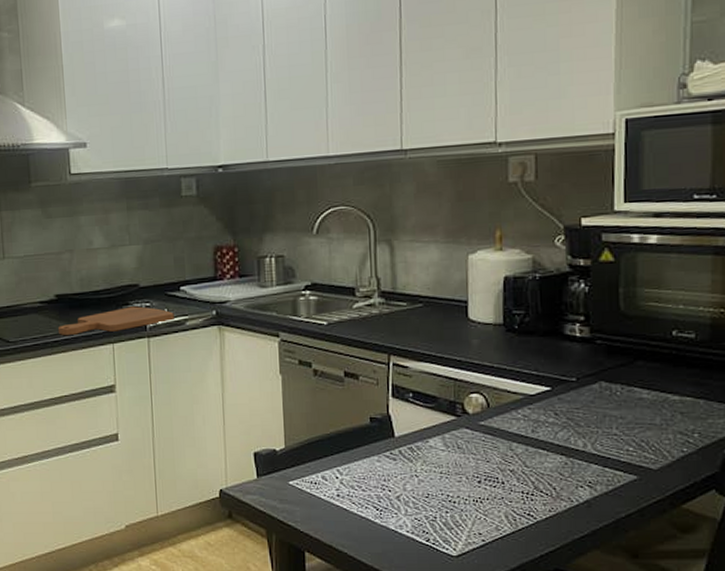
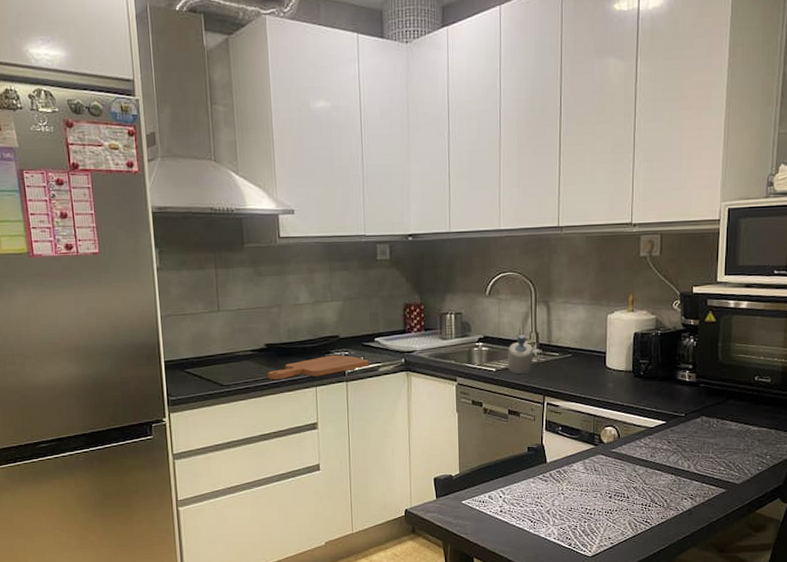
soap dispenser: none [341,280,375,329] -> present [507,334,534,375]

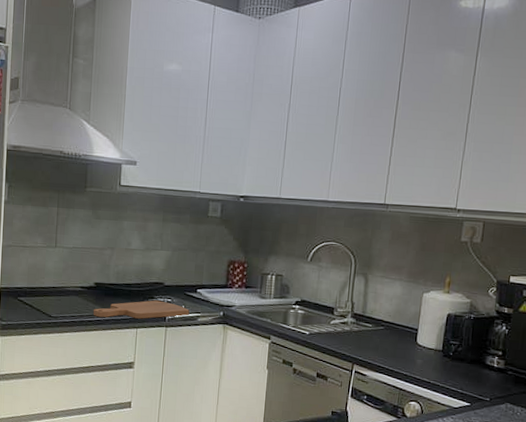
soap dispenser: present [507,334,534,375] -> none [320,302,348,341]

